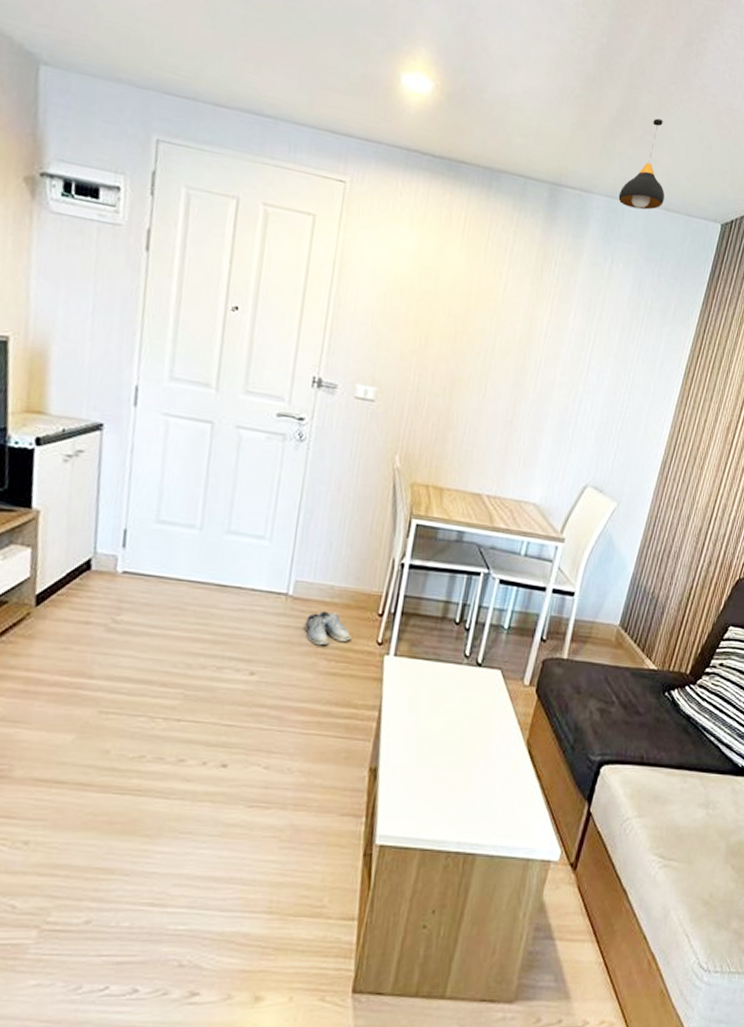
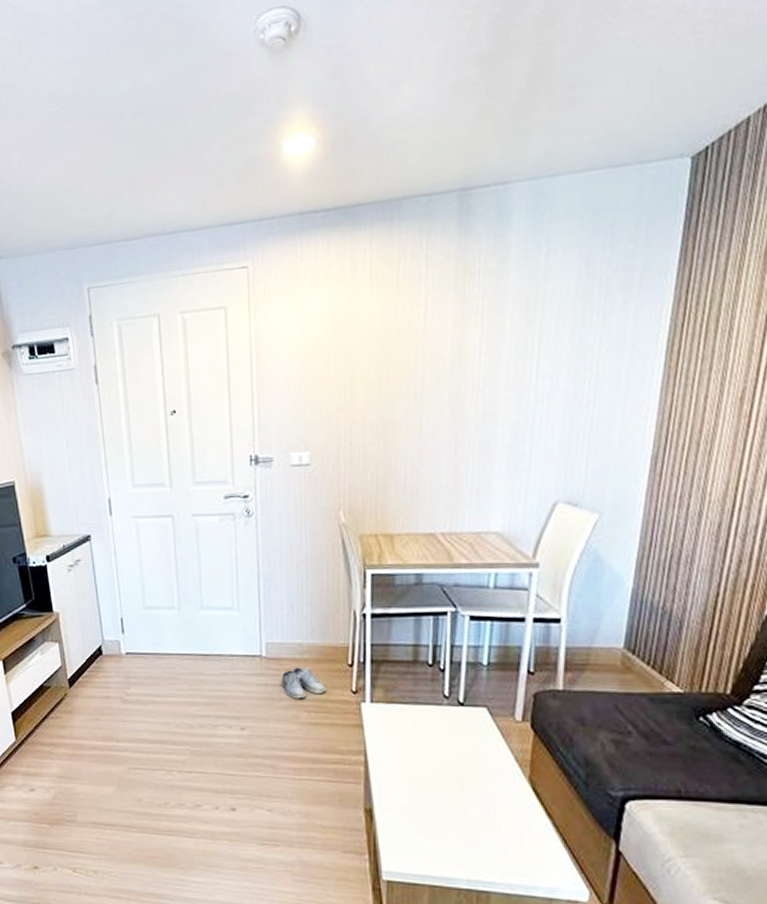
pendant light: present [618,118,665,210] -> none [544,65,605,182]

